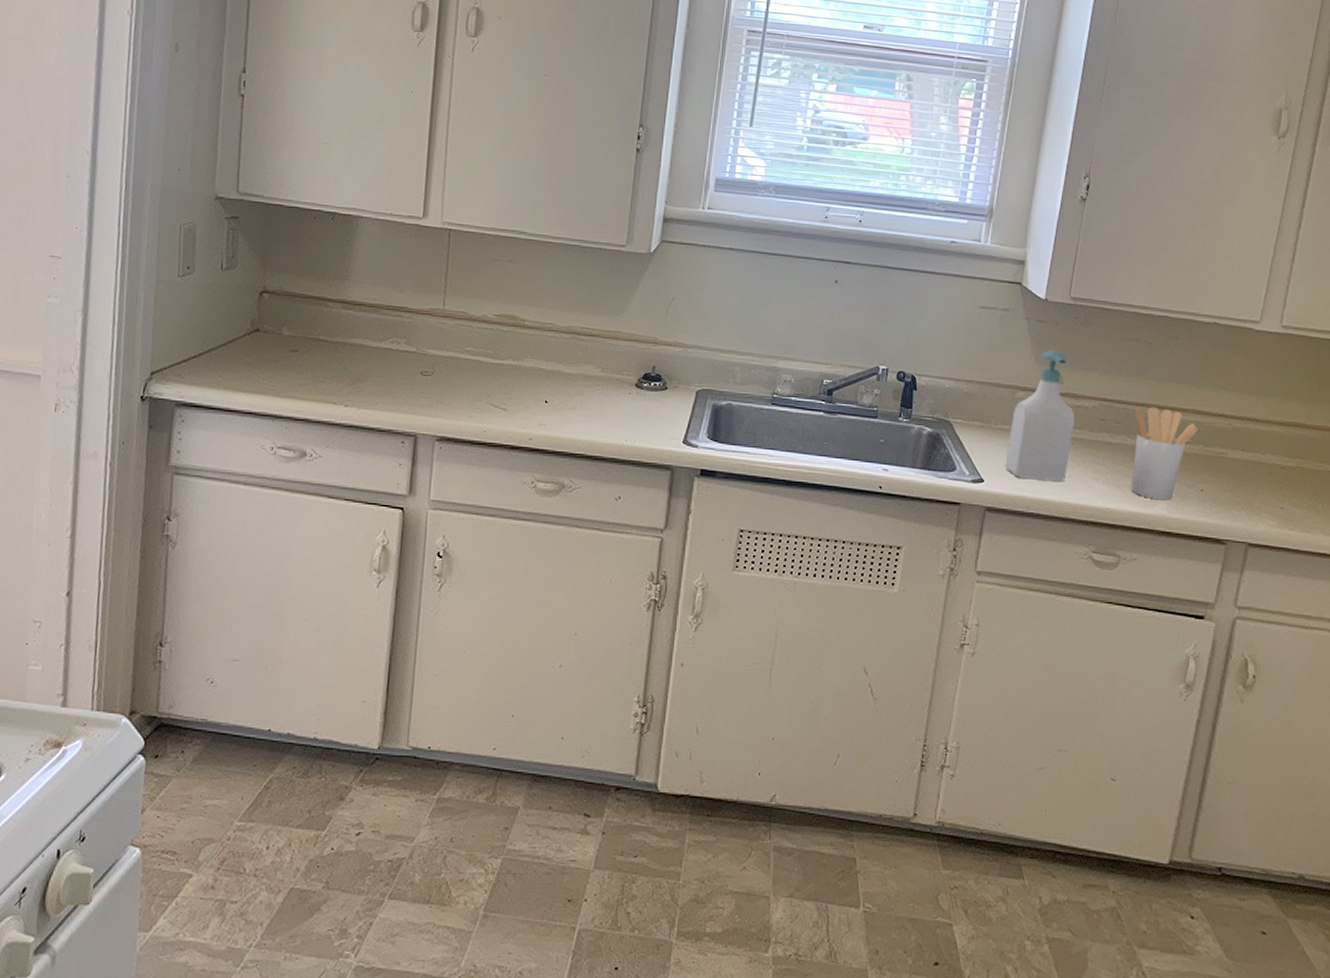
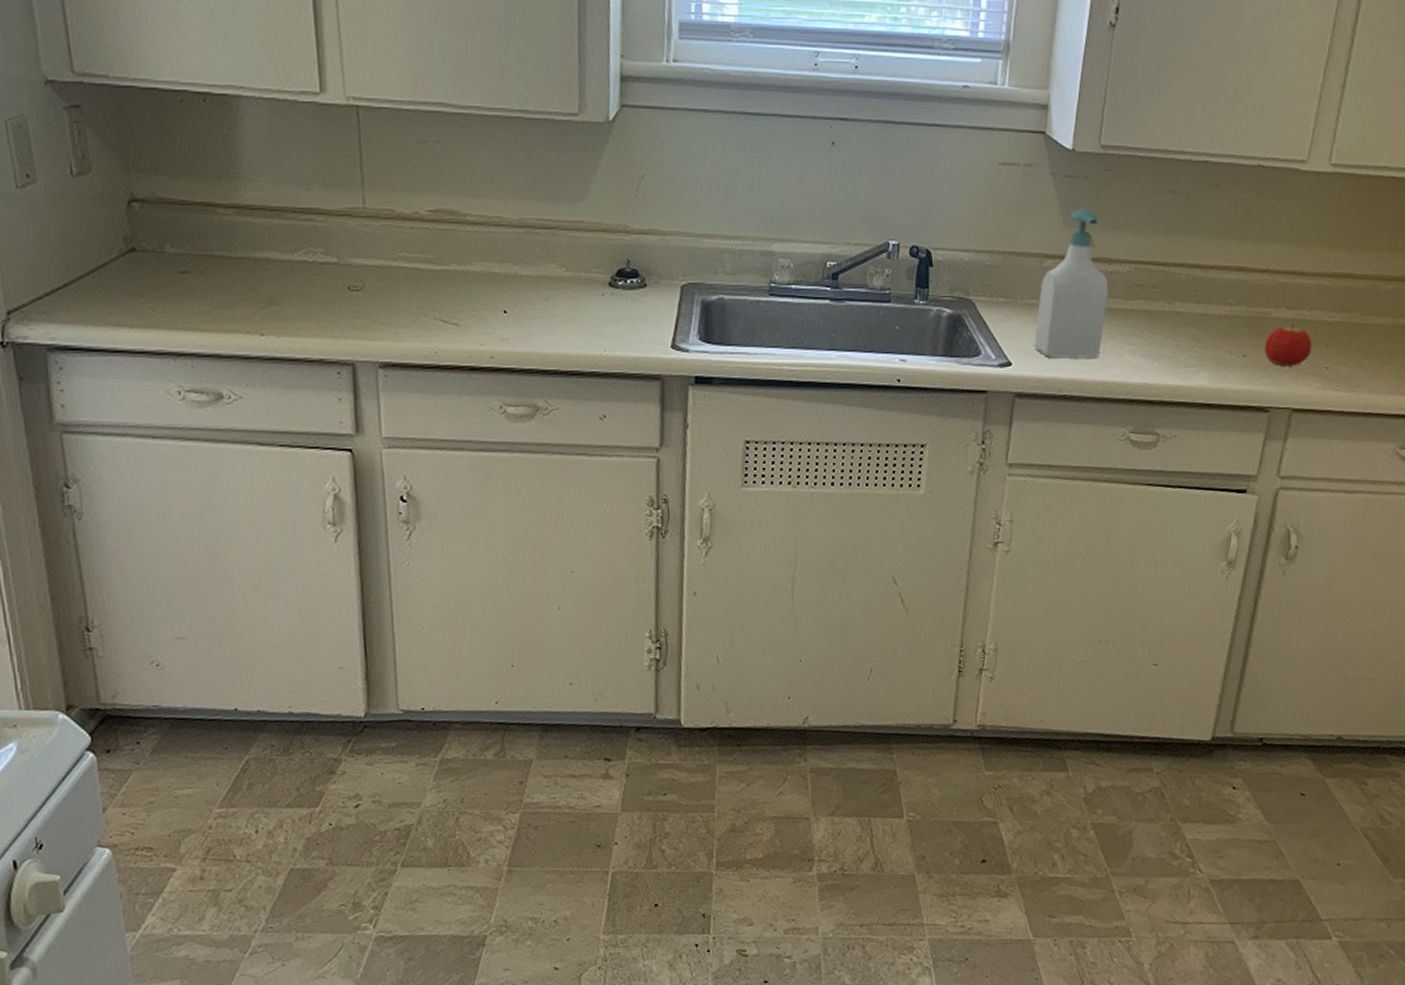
utensil holder: present [1131,406,1198,500] -> none [1170,266,1240,370]
fruit: none [1220,464,1267,504] -> present [1264,323,1312,367]

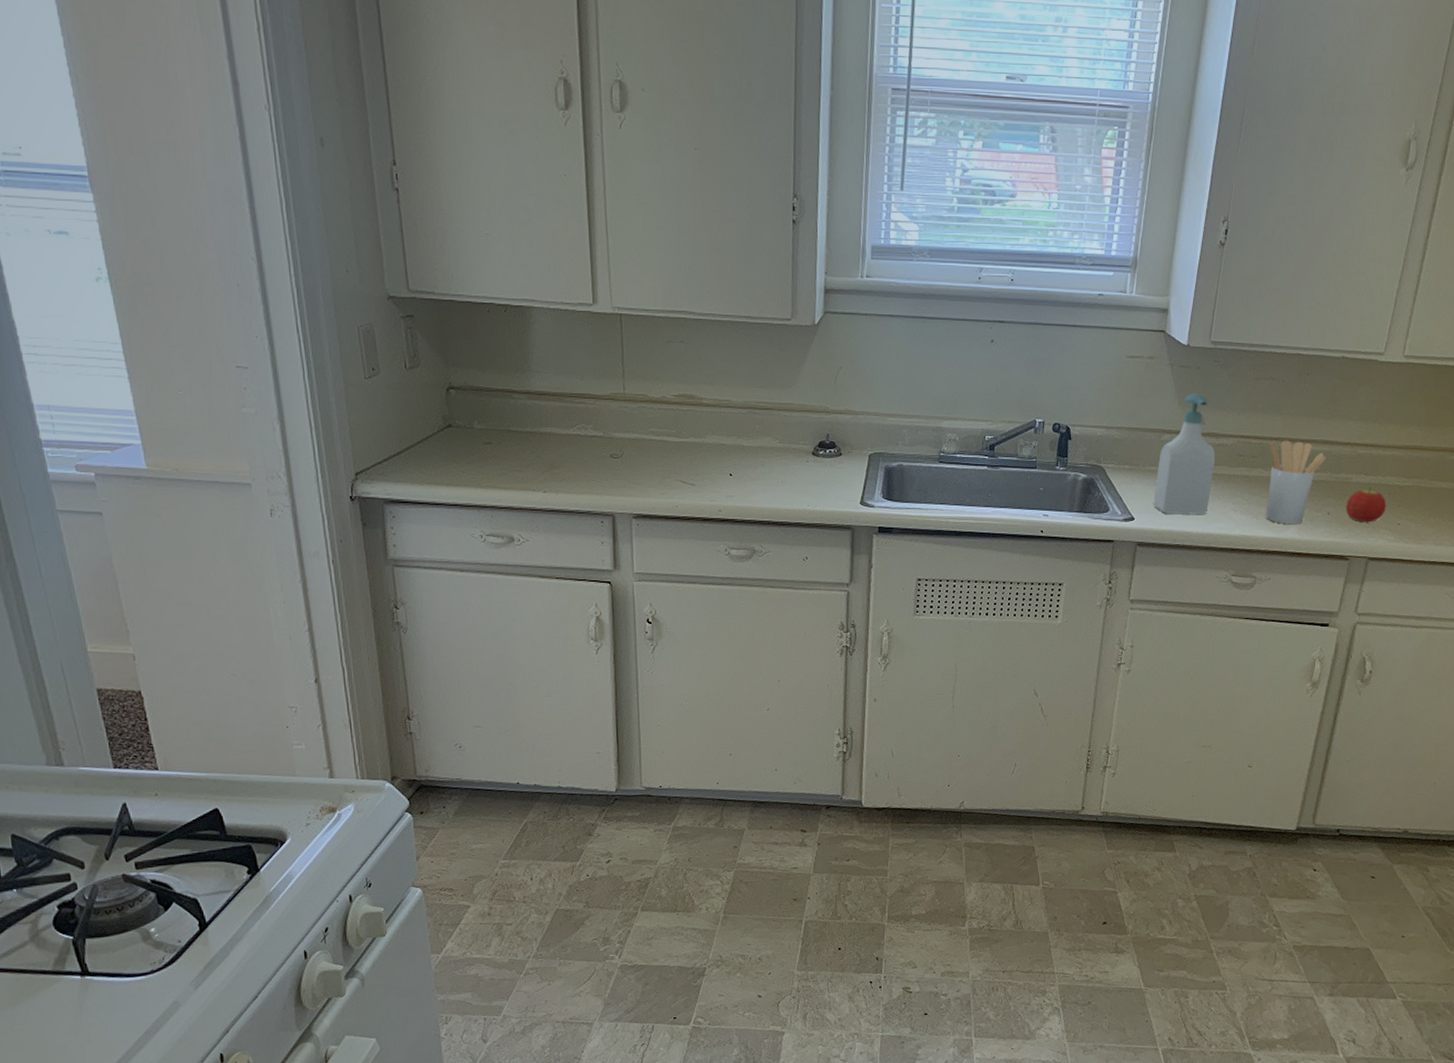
utensil holder: none [1170,266,1240,370] -> present [1266,440,1326,525]

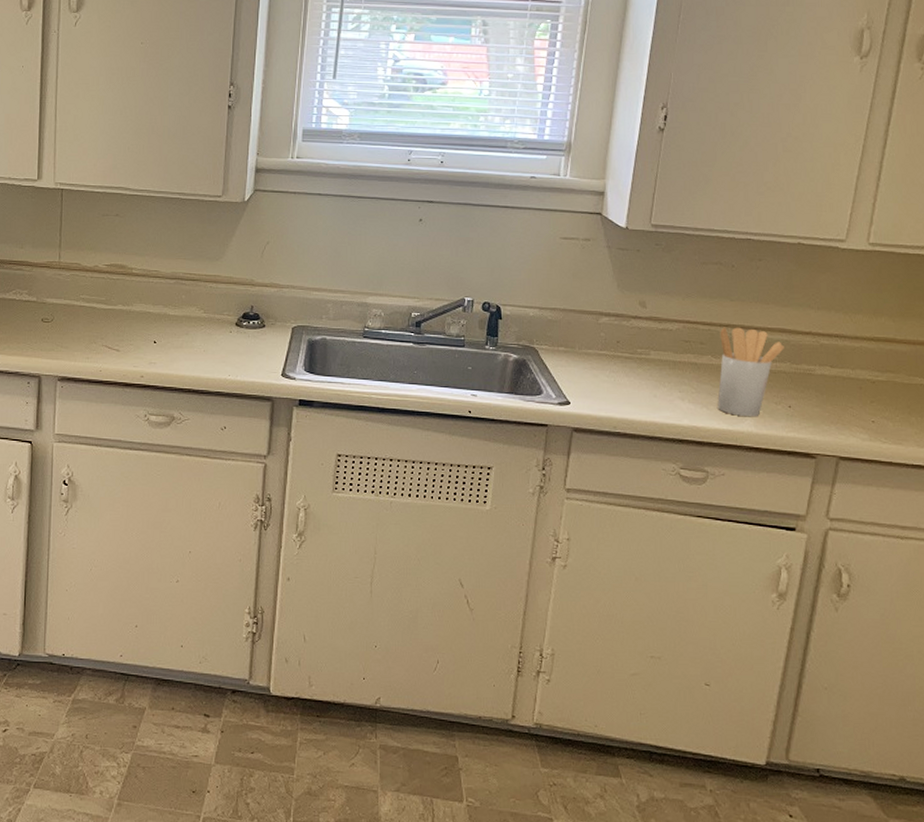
soap bottle: present [1153,393,1216,515] -> none [591,276,659,401]
fruit: present [1345,487,1386,523] -> none [809,380,857,419]

